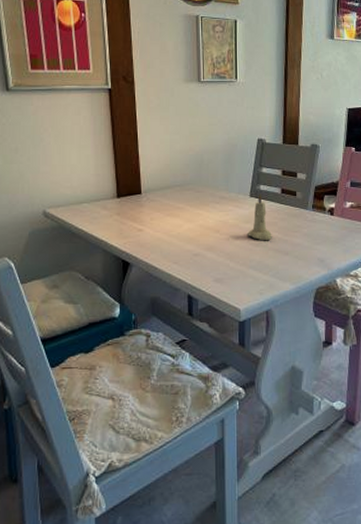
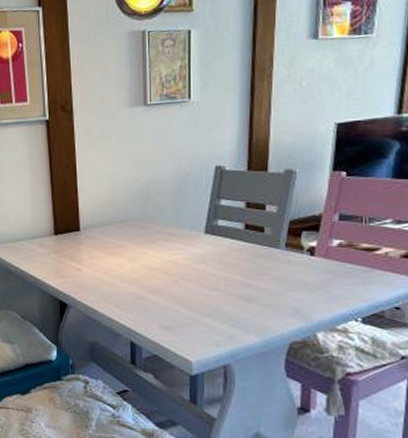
candle: present [248,194,272,240] -> none [202,230,232,284]

